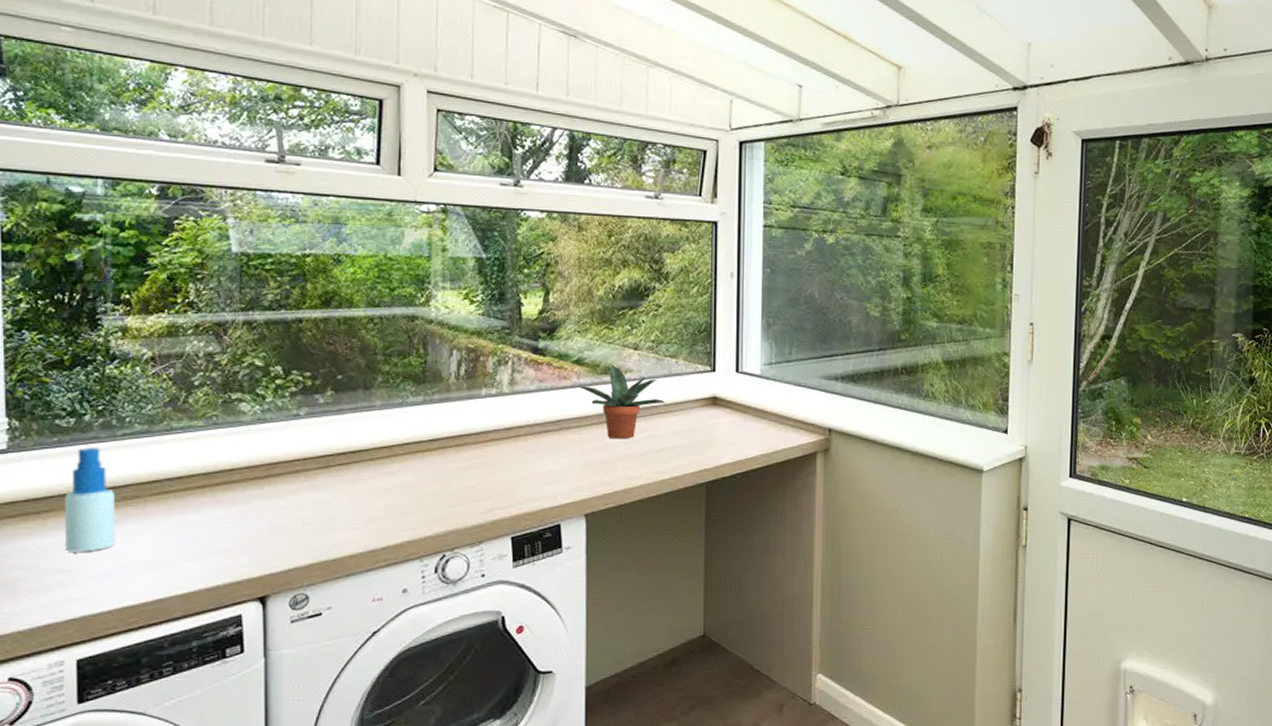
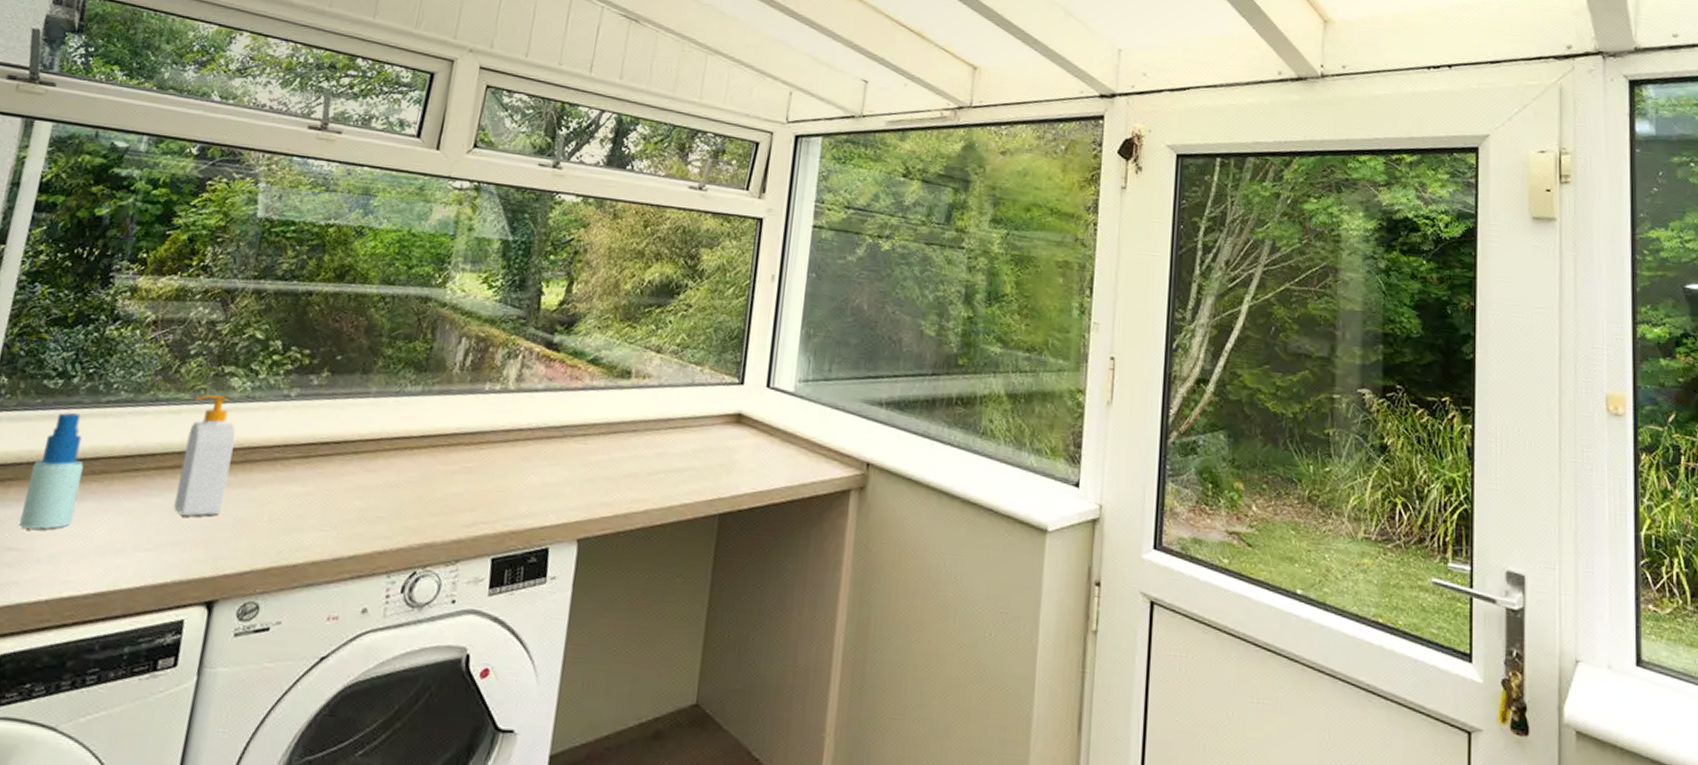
soap bottle: none [209,420,255,528] -> present [174,394,236,517]
potted plant: present [578,366,665,439] -> none [589,369,684,454]

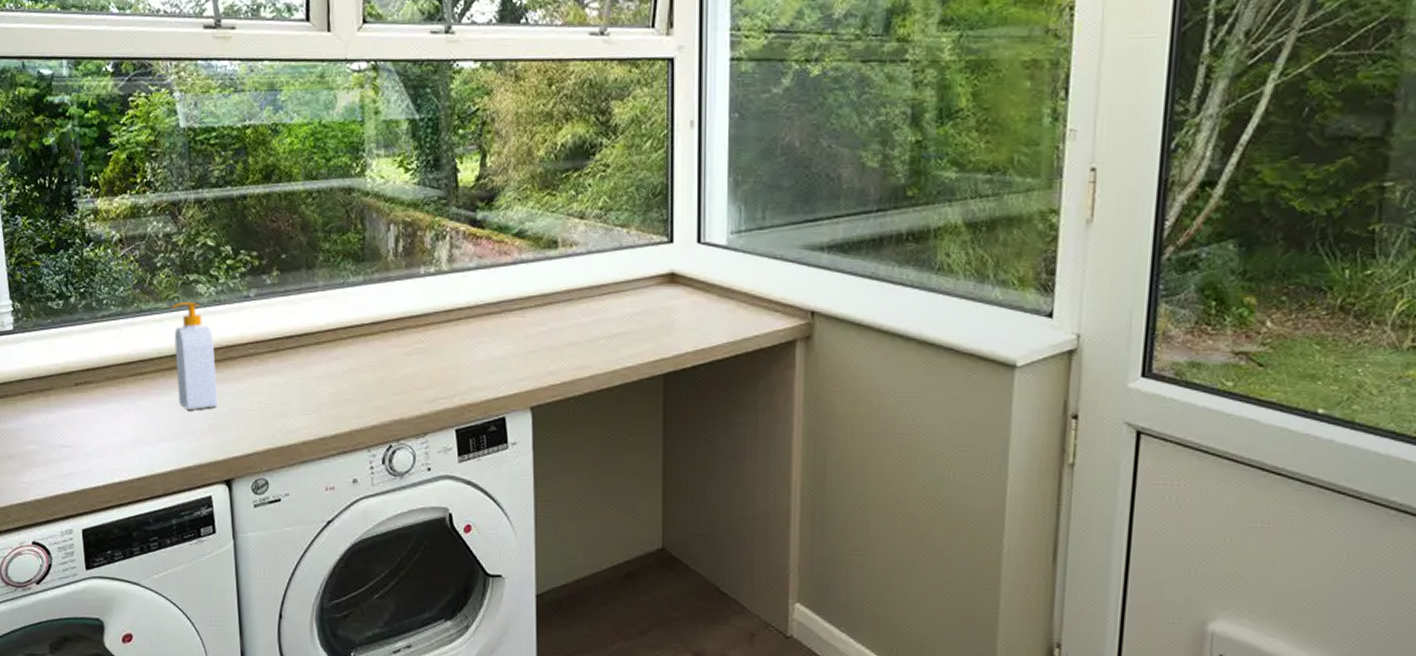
spray bottle: present [19,413,84,530] -> none [60,329,104,429]

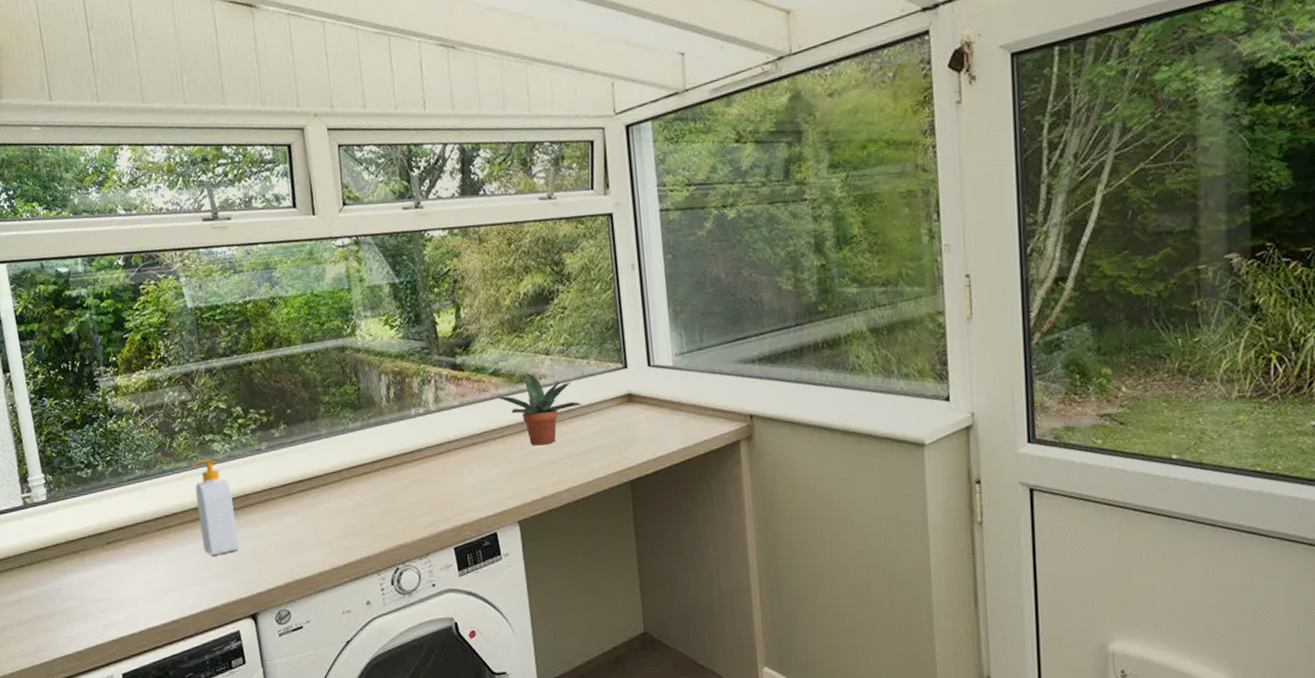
potted plant: none [519,238,615,323] -> present [497,373,581,446]

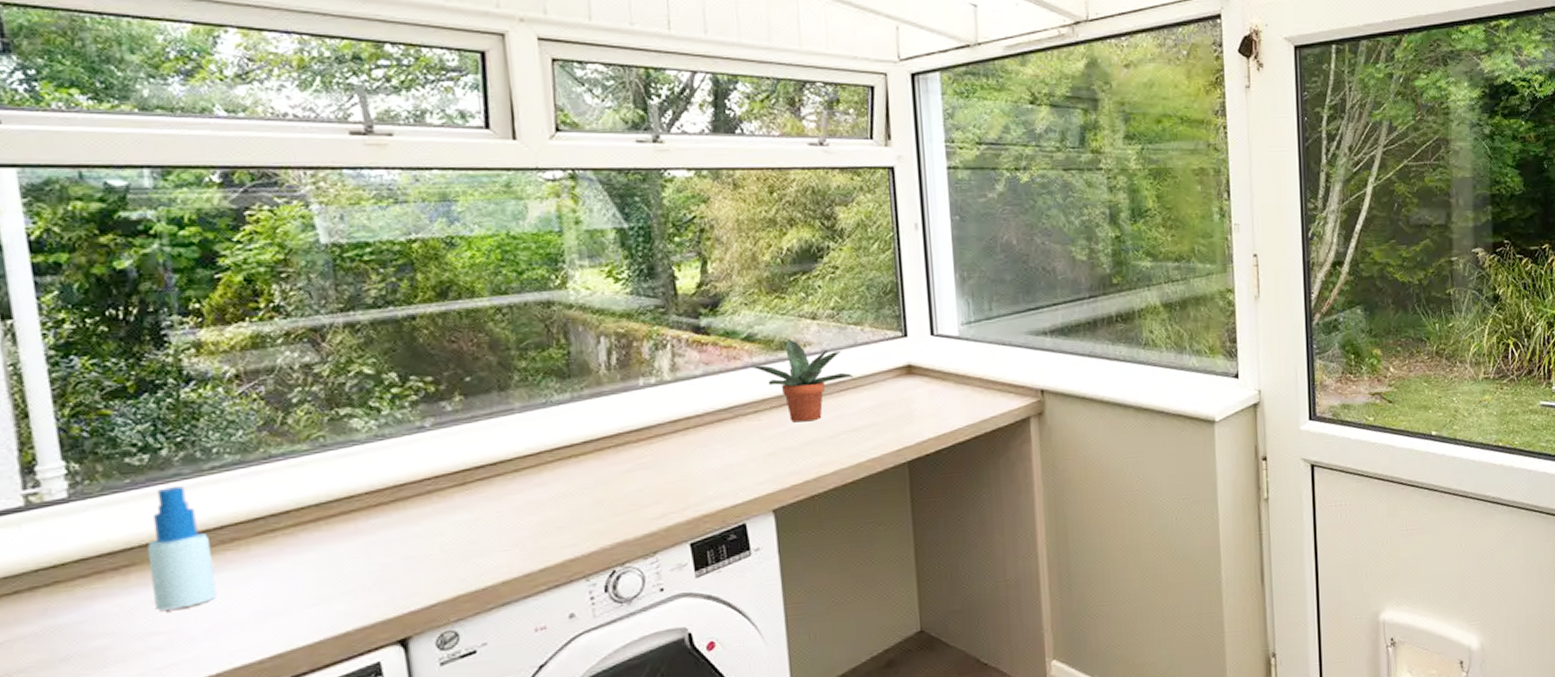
spray bottle: none [93,493,136,584] -> present [146,486,218,611]
soap bottle: present [191,459,239,556] -> none [316,440,385,566]

